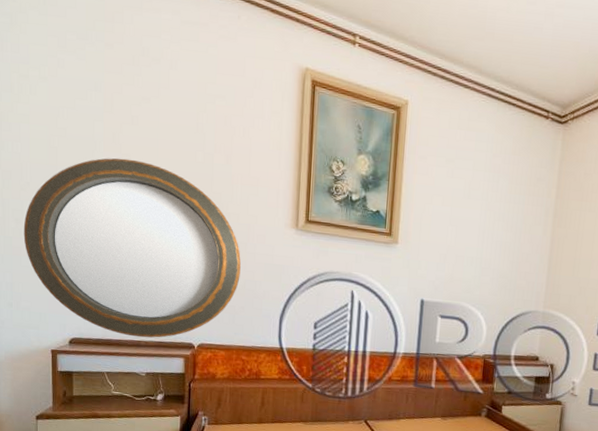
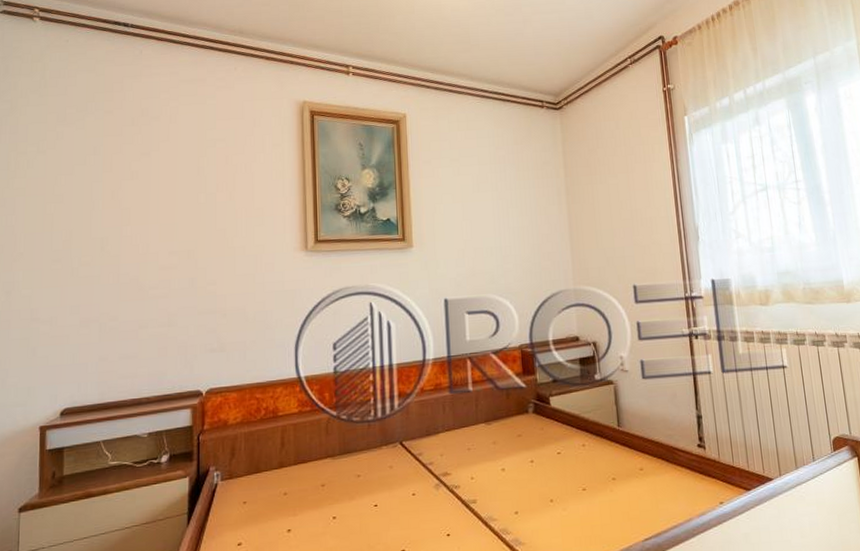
home mirror: present [23,158,241,338] -> none [13,212,249,395]

